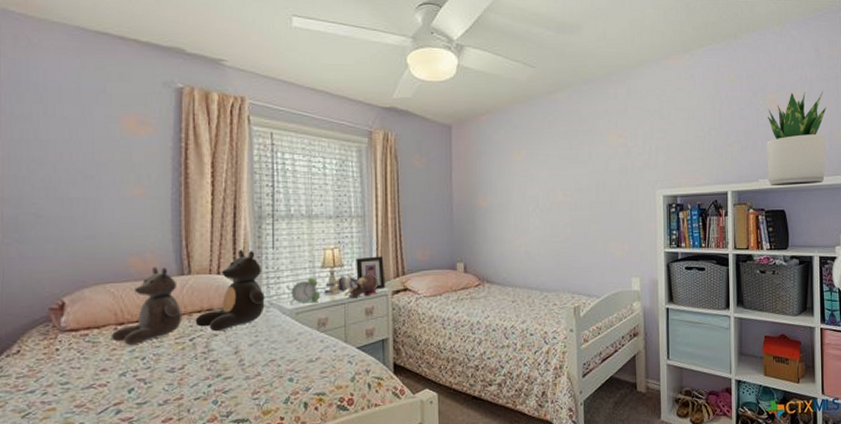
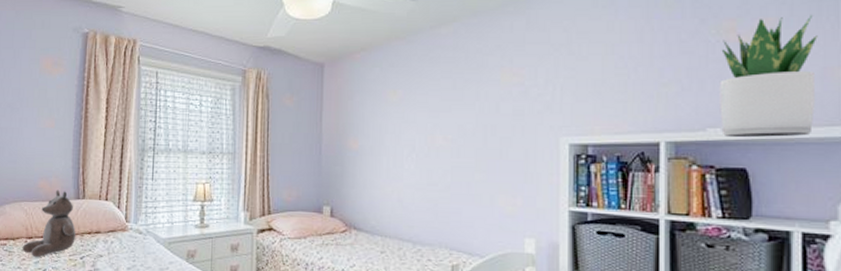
teddy bear: present [195,250,265,332] -> none [85,179,143,253]
alarm clock: present [286,277,321,307] -> none [162,209,192,236]
rag doll: present [324,273,379,297] -> none [194,209,245,233]
picture frame: present [356,256,386,290] -> none [224,193,252,227]

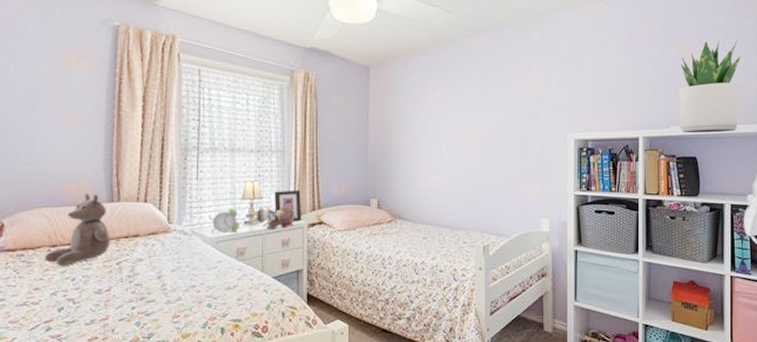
alarm clock: none [162,209,192,236] -> present [208,208,241,235]
rag doll: none [194,209,245,233] -> present [243,206,295,229]
picture frame: none [224,193,252,227] -> present [274,190,302,222]

